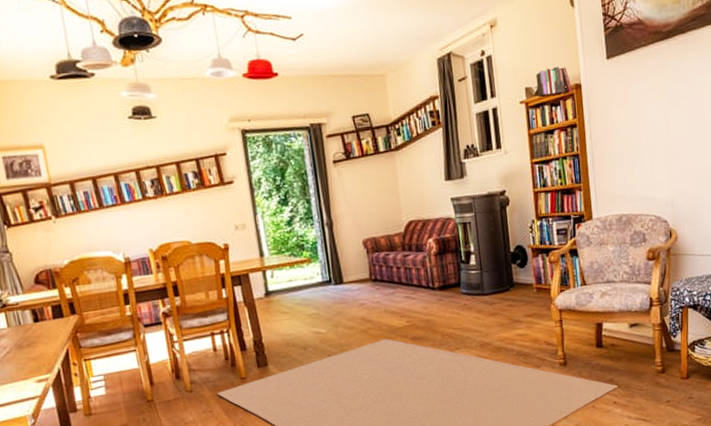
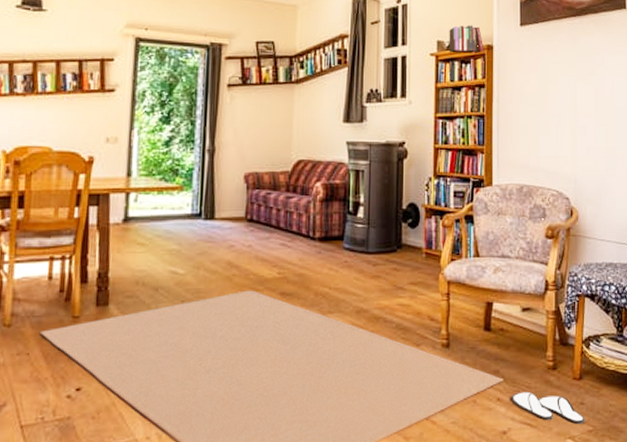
slippers: none [626,394,694,415] -> present [511,391,585,424]

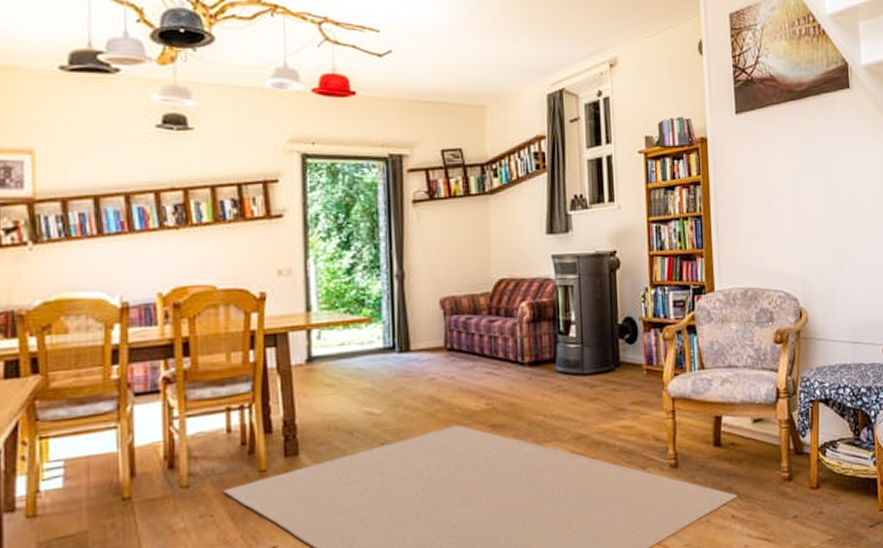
slippers: present [511,391,585,424] -> none [746,506,825,534]

